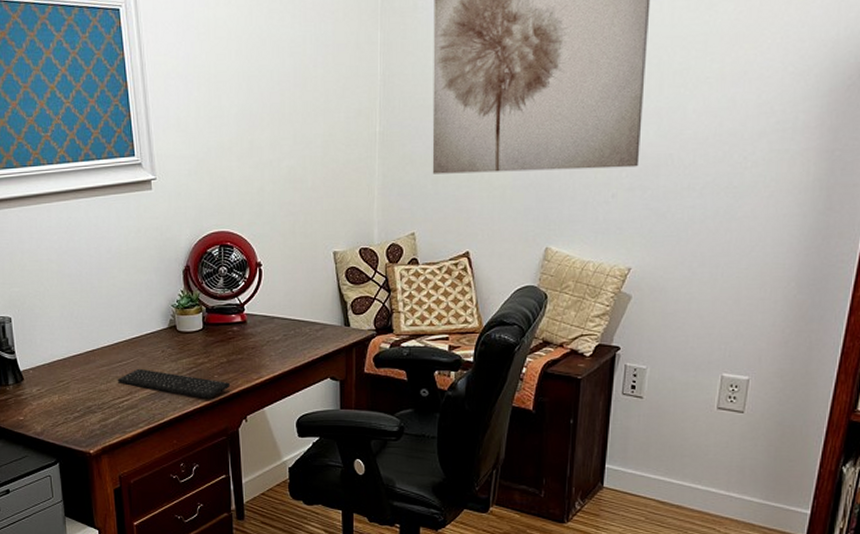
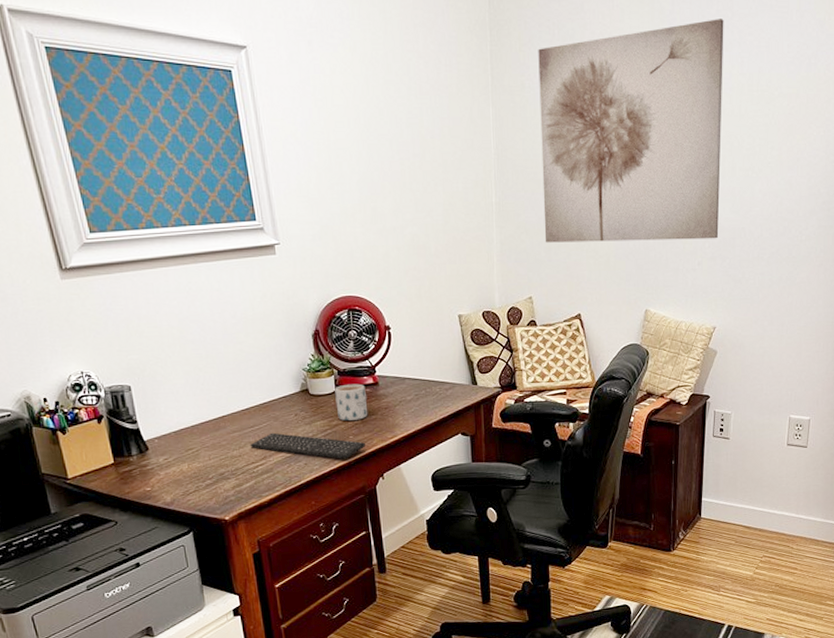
mug: none [202,321,235,359] -> present [335,383,368,421]

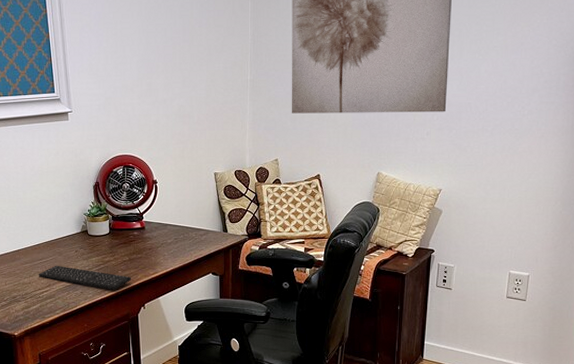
mug: present [335,383,368,421] -> none [109,227,135,258]

